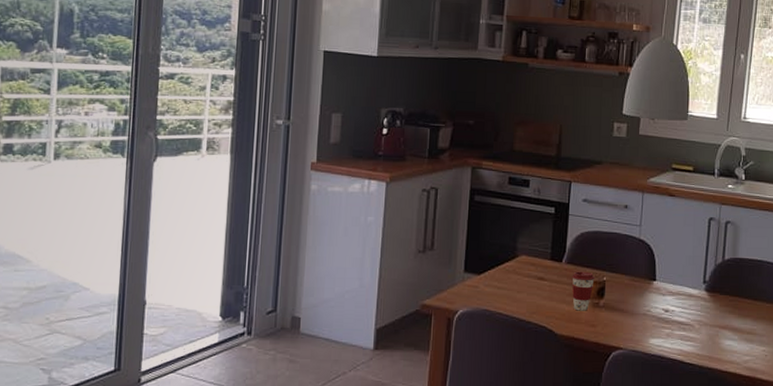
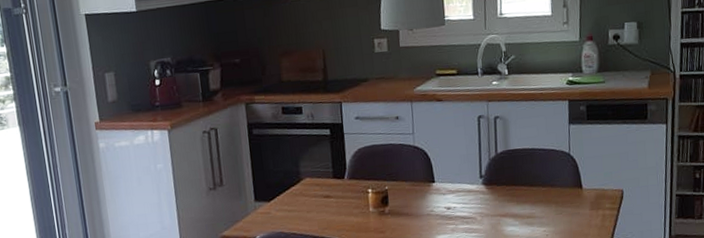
coffee cup: present [572,271,595,311] -> none [355,183,377,221]

